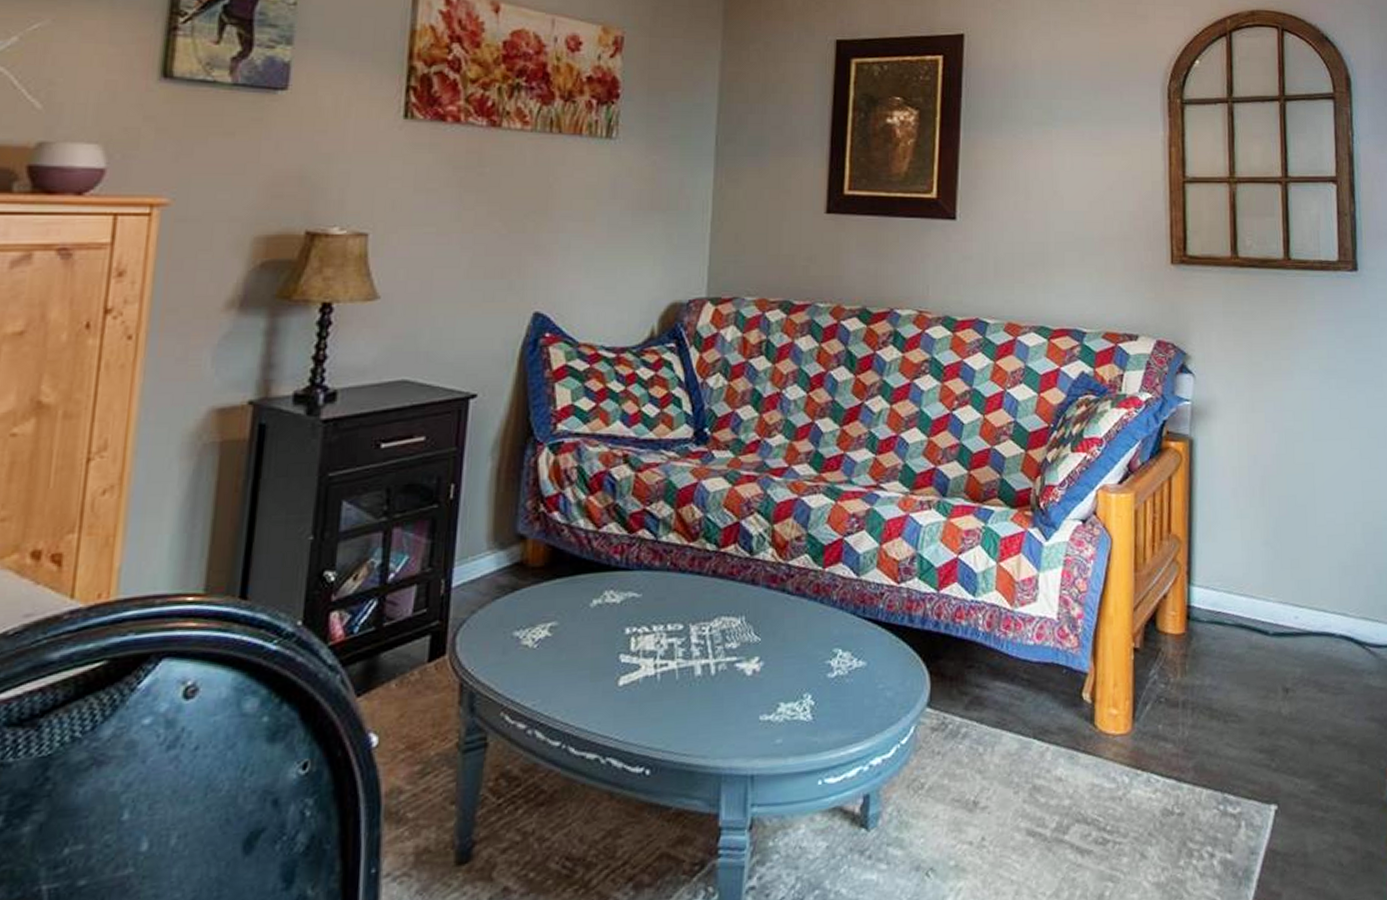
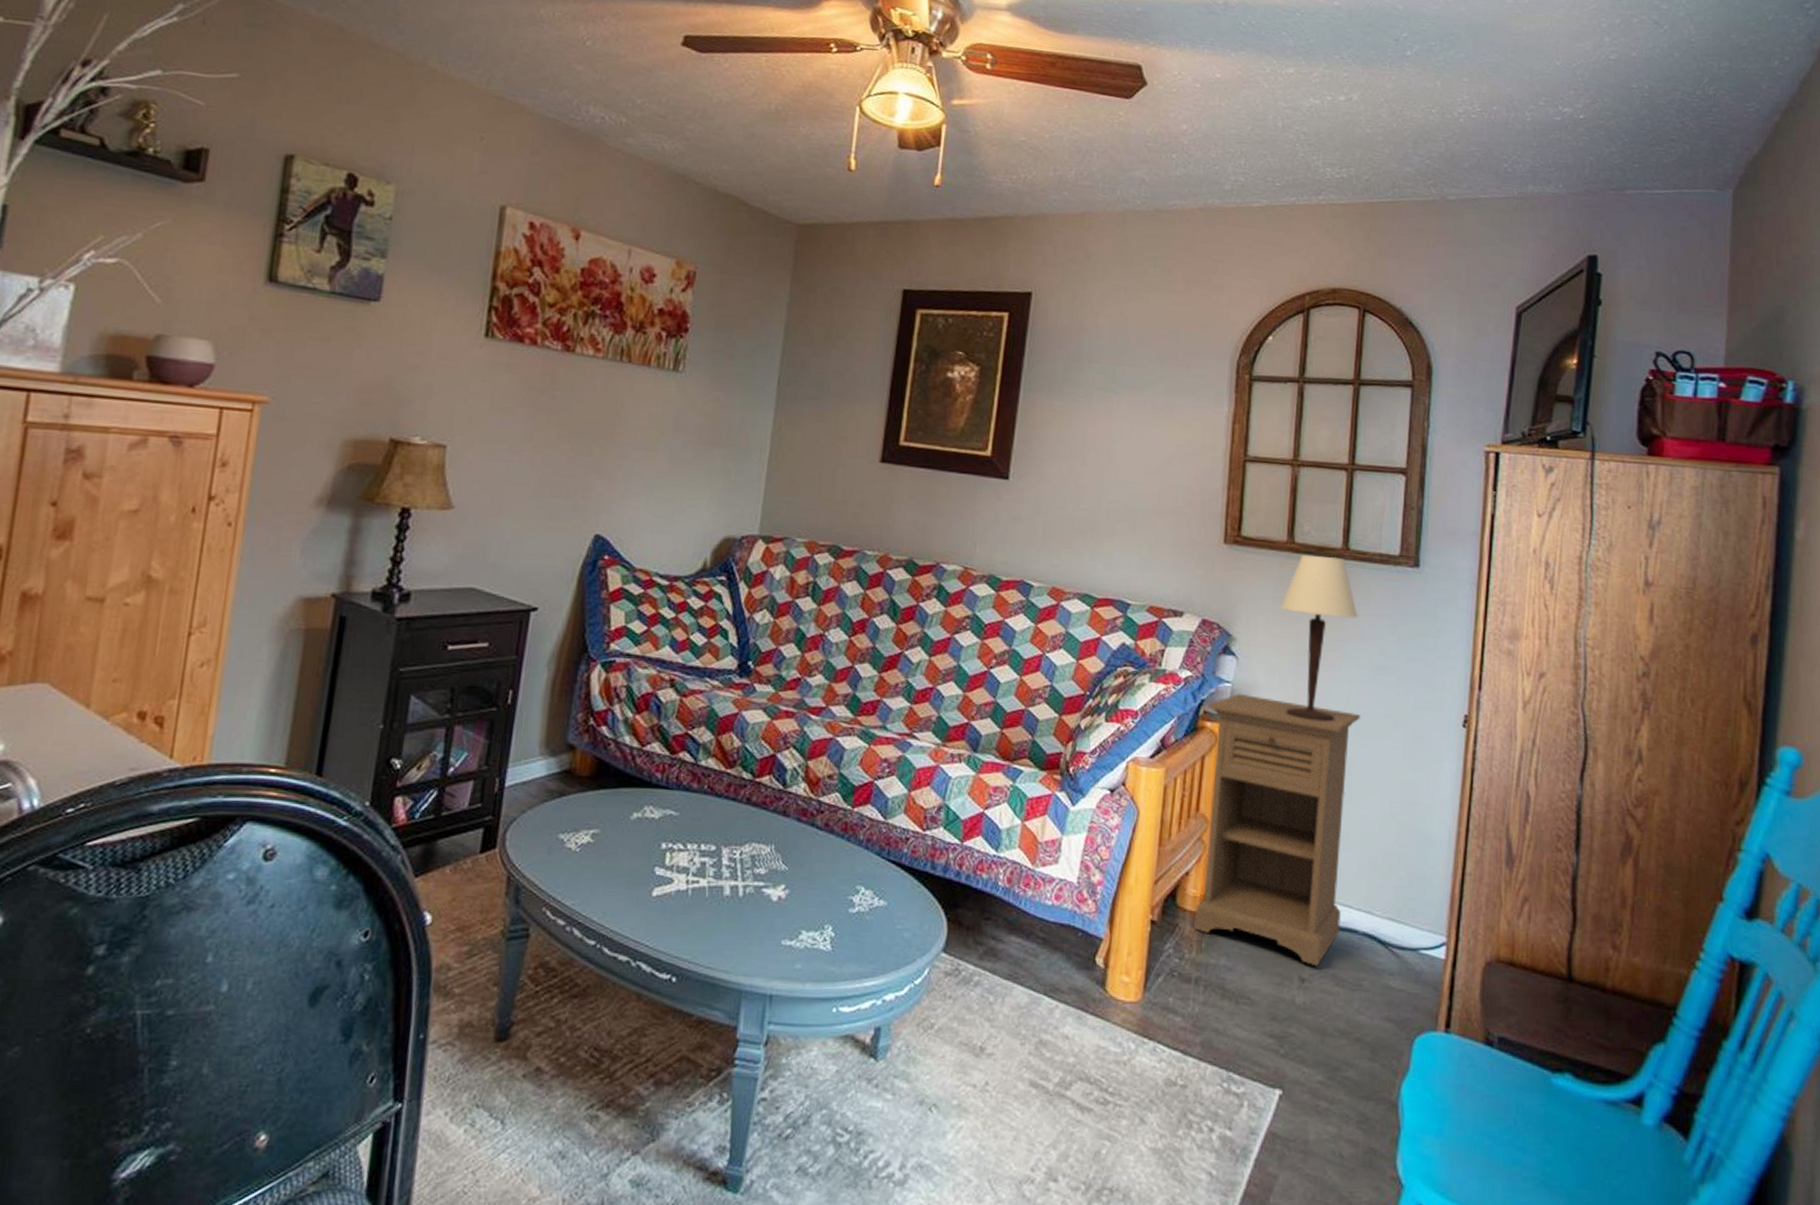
nightstand: none [1170,410,1318,675] -> present [1194,693,1360,967]
table lamp: none [1230,268,1305,431] -> present [1280,554,1358,722]

